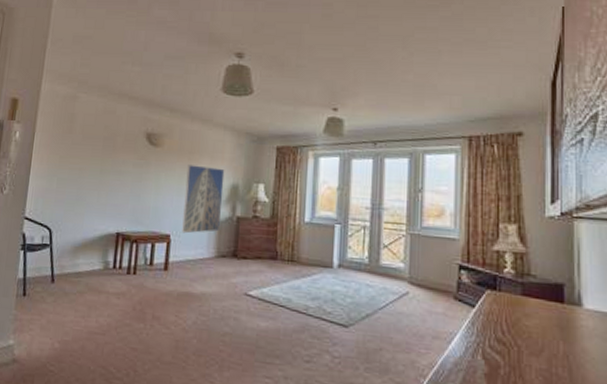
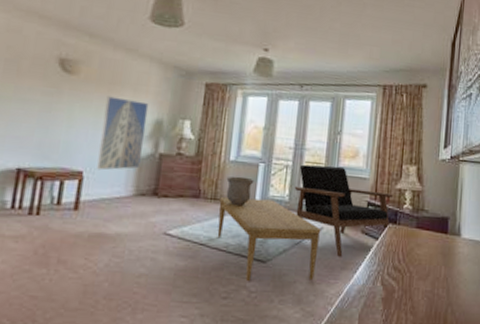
coffee table: none [296,259,407,349] -> present [217,197,321,282]
ceramic pot: none [302,237,331,269] -> present [226,176,254,207]
armchair: none [374,225,490,325] -> present [294,164,394,257]

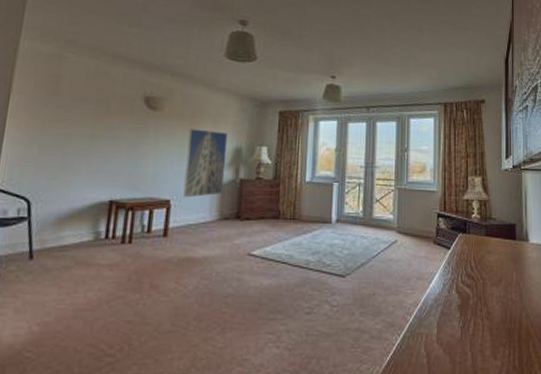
coffee table: present [217,197,321,282] -> none [298,216,396,297]
ceramic pot: present [226,176,254,207] -> none [303,196,330,225]
armchair: present [294,164,394,257] -> none [367,181,462,268]

